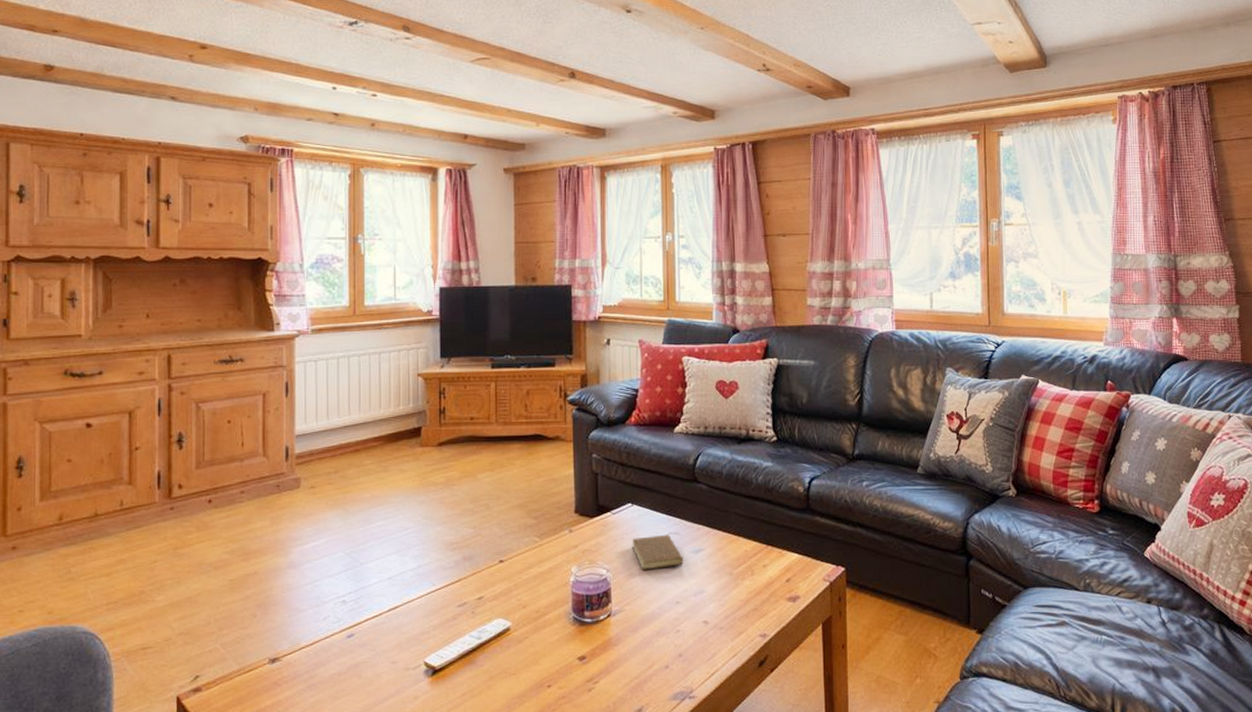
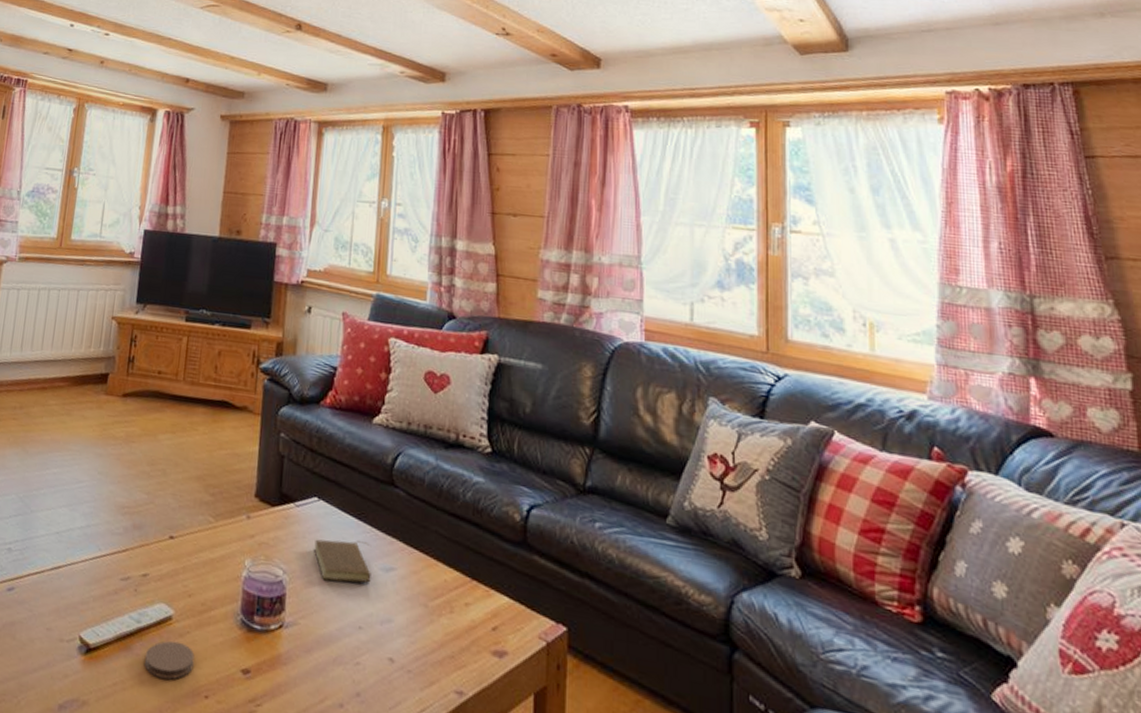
coaster: none [490,647,534,680] -> present [145,640,195,680]

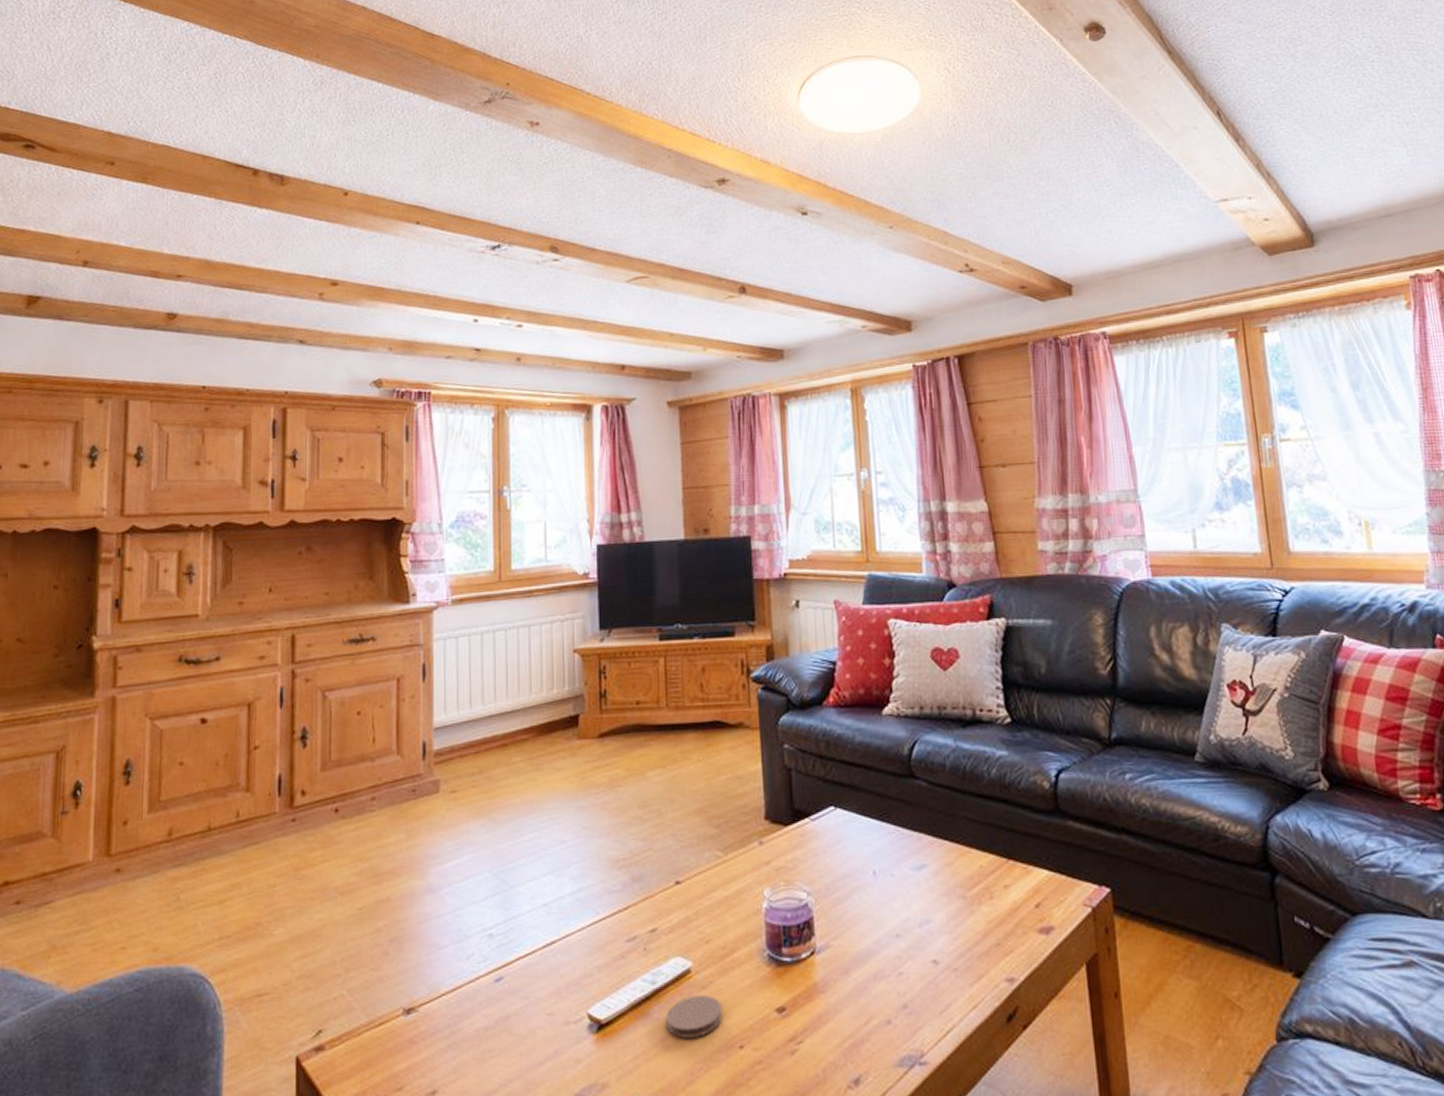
book: present [314,539,371,583] -> none [837,843,903,893]

